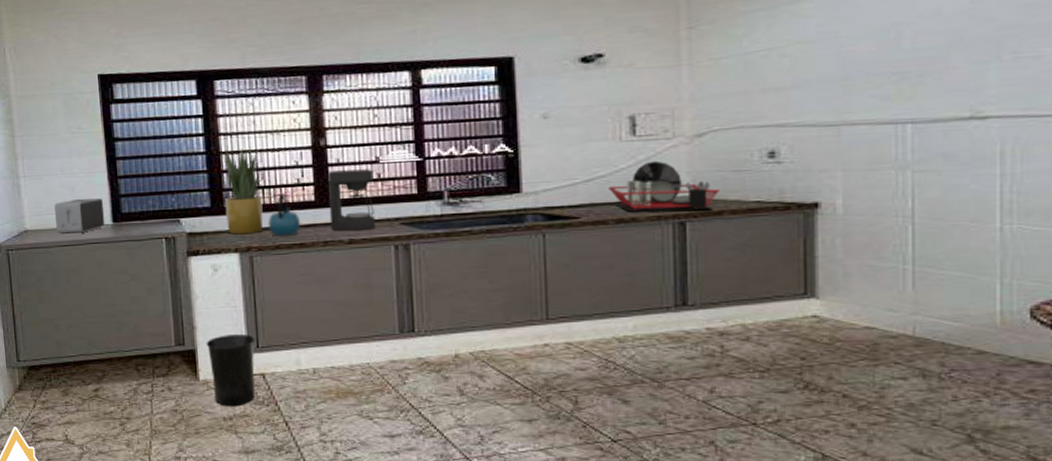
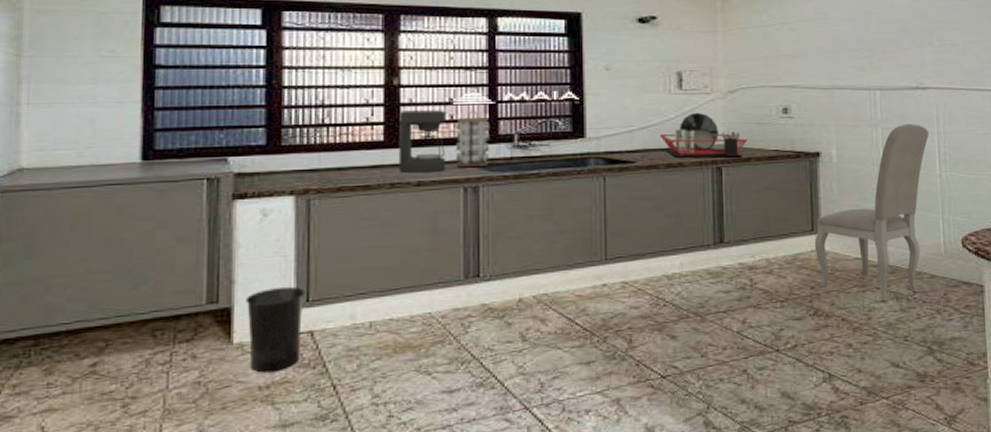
toaster: present [54,198,105,234] -> none [64,131,133,173]
planter: present [221,147,264,235] -> none [283,82,328,176]
kettle: present [268,193,301,237] -> none [330,132,367,179]
spice rack: none [384,168,419,226] -> present [456,111,489,168]
dining chair: none [807,164,988,379] -> present [814,123,930,302]

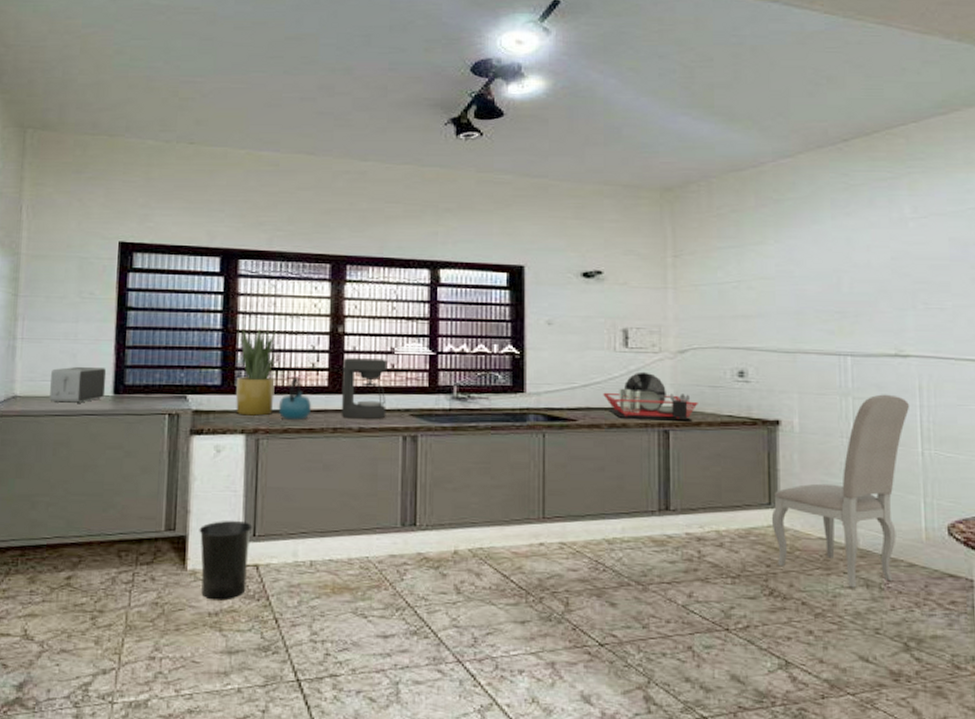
toaster: none [64,131,133,173] -> present [50,366,107,403]
planter: none [283,82,328,176] -> present [236,328,277,416]
kettle: none [330,132,367,179] -> present [278,376,312,421]
spice rack: present [456,111,489,168] -> none [396,361,429,417]

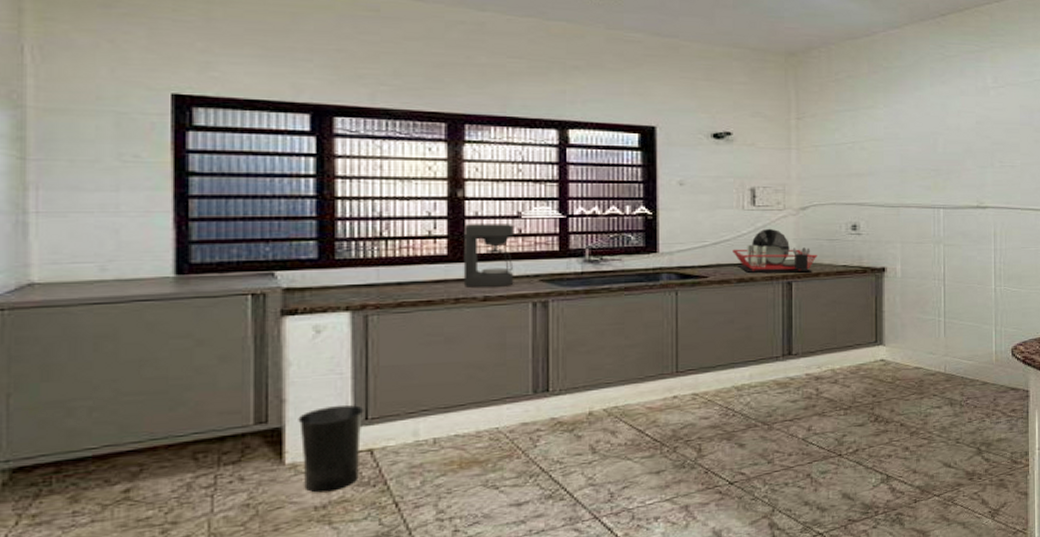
toaster: present [50,366,107,403] -> none [84,243,164,288]
planter: present [236,328,277,416] -> none [336,193,386,291]
kettle: present [278,376,312,421] -> none [389,246,430,294]
dining chair: present [771,394,910,588] -> none [877,241,987,407]

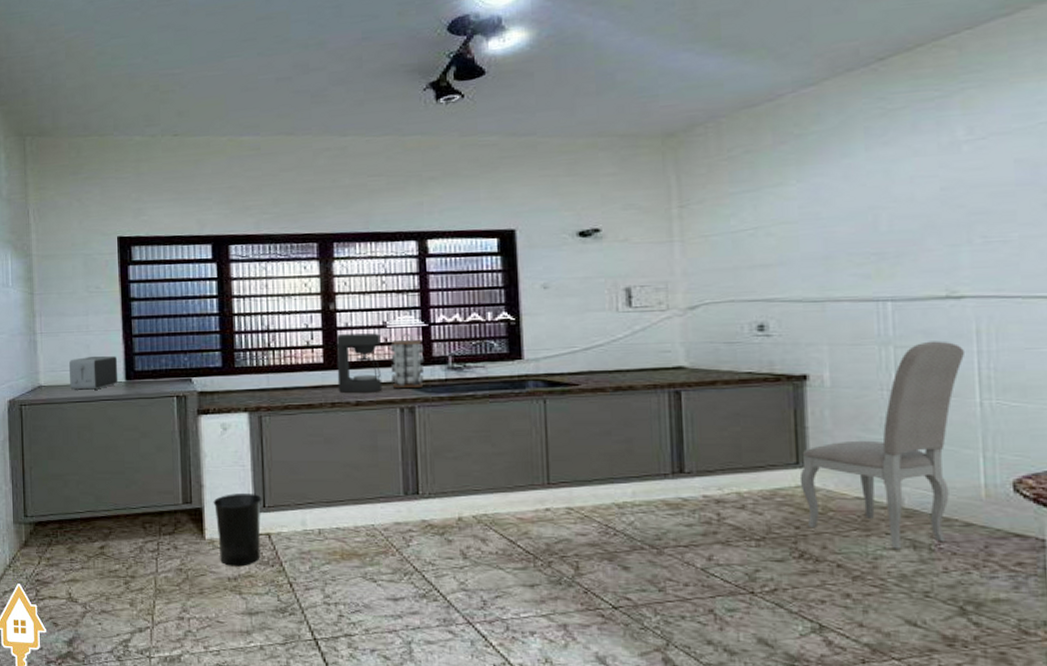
toaster: none [84,243,164,288] -> present [69,356,118,390]
spice rack: none [525,225,559,283] -> present [390,333,424,389]
dish rack: present [732,228,817,274] -> none [606,331,713,382]
dining chair: none [877,241,987,407] -> present [799,341,966,549]

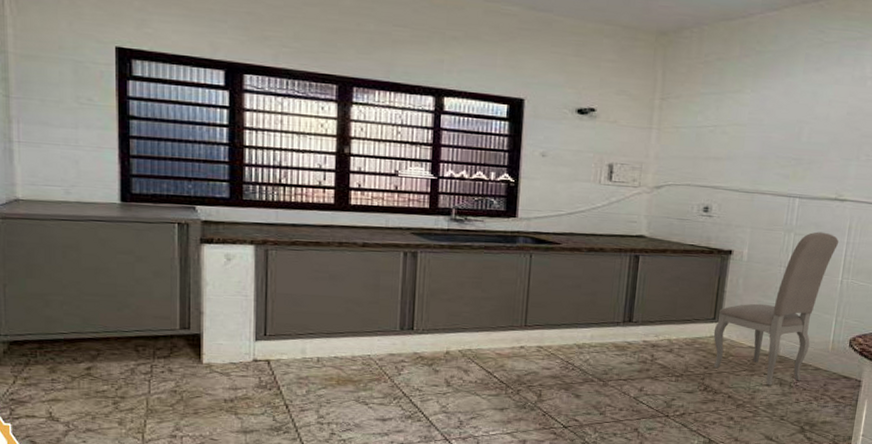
toaster: present [69,356,118,390] -> none [54,172,112,209]
waste bin: present [213,492,262,567] -> none [213,321,264,389]
coffee maker: present [336,333,383,394] -> none [346,178,391,237]
spice rack: present [390,333,424,389] -> none [398,183,430,236]

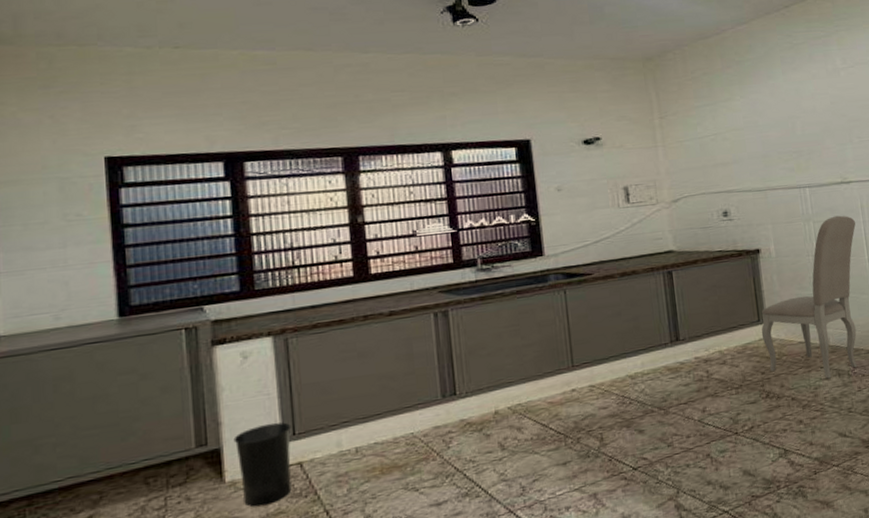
waste bin: none [213,321,264,389] -> present [233,422,292,507]

